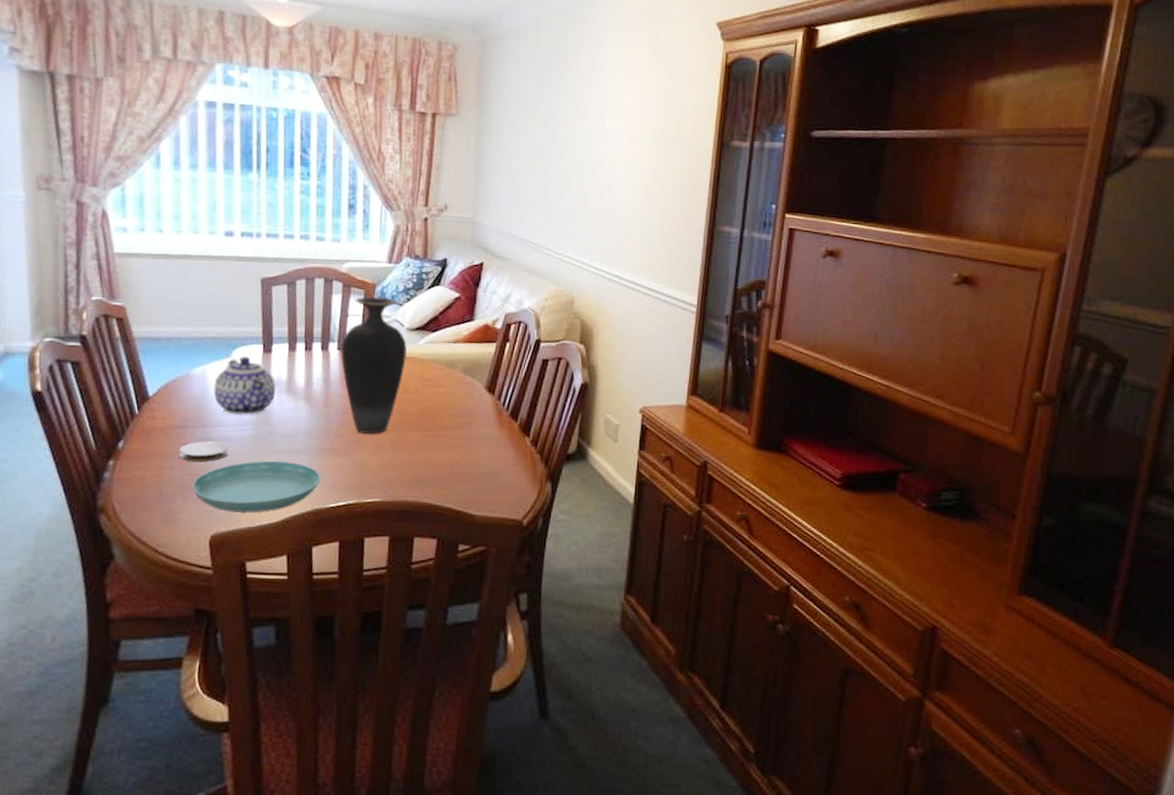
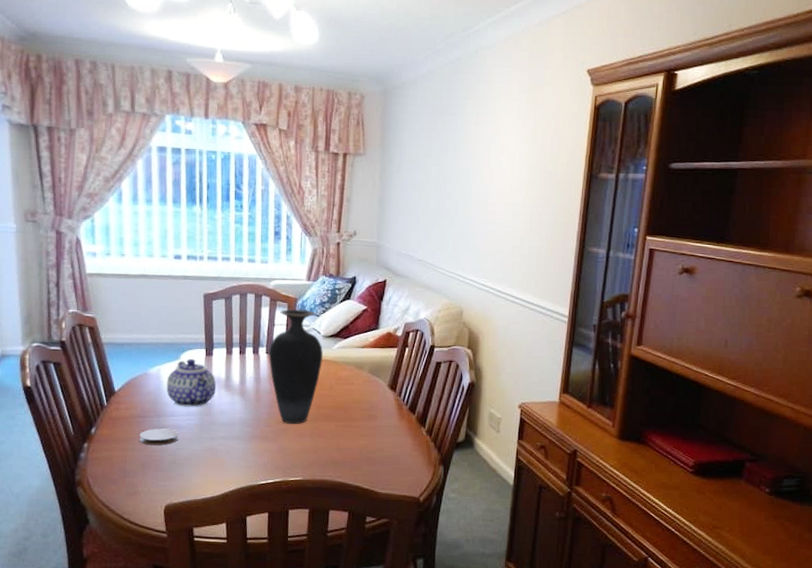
saucer: present [192,461,321,513] -> none [150,445,253,488]

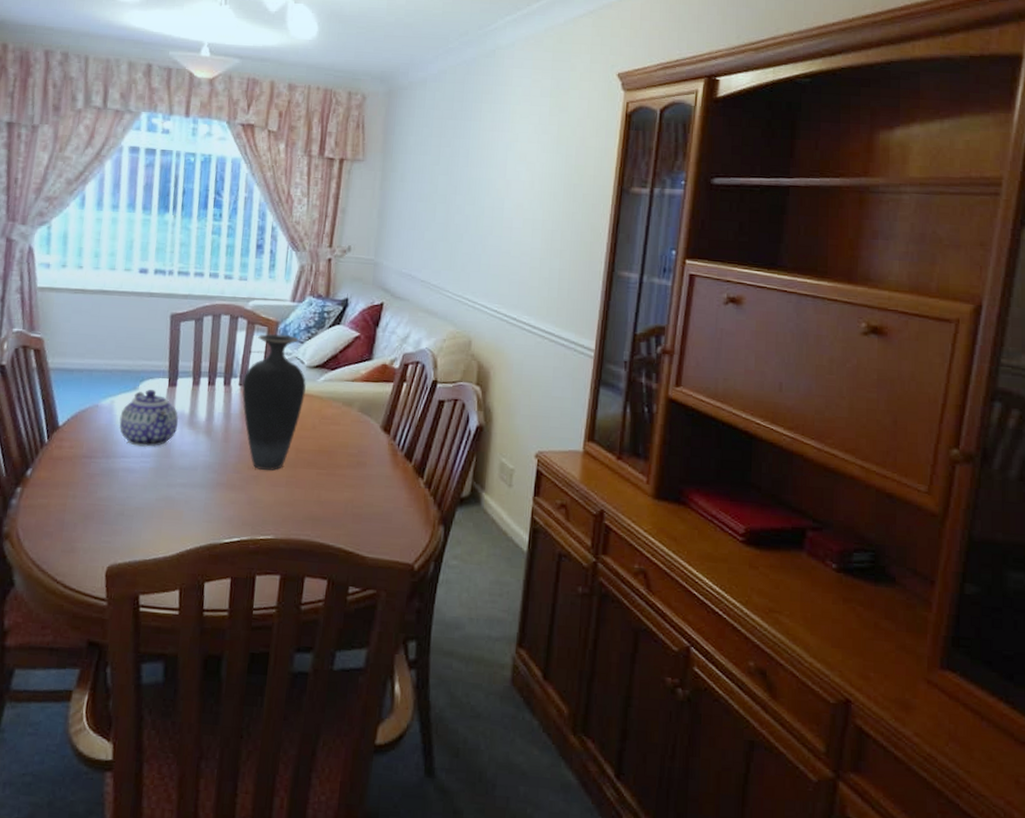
coaster: present [139,428,178,446] -> none [82,471,130,493]

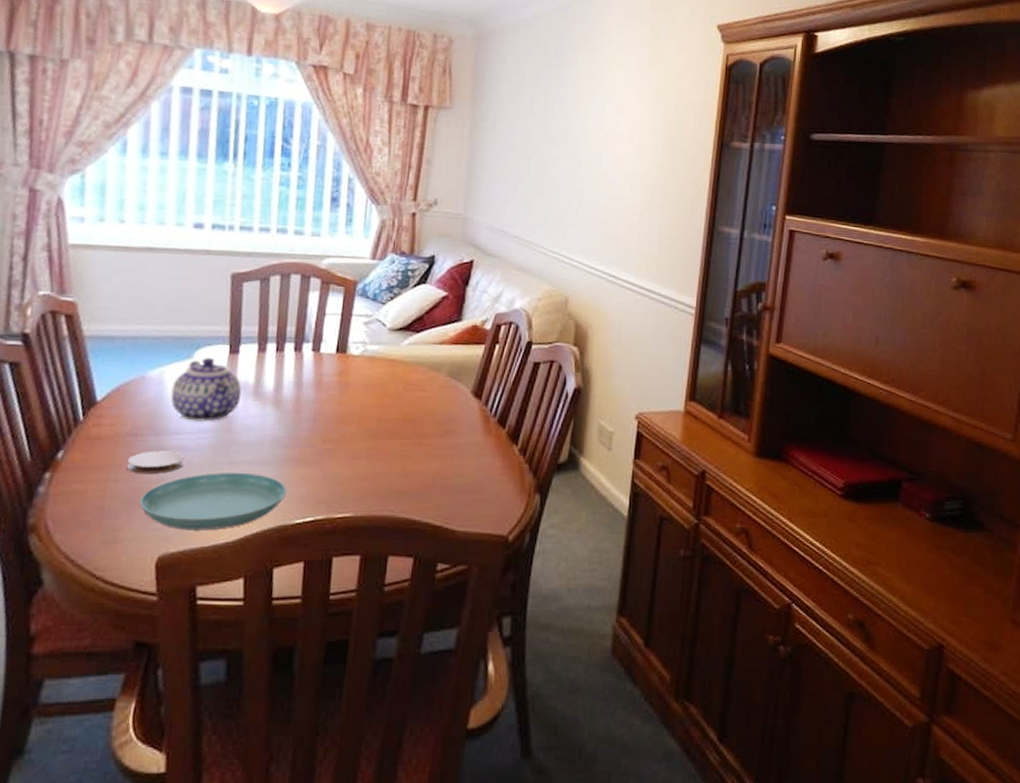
coaster: none [82,471,130,493] -> present [126,450,184,475]
saucer: none [93,493,217,545] -> present [140,472,287,531]
vase: present [242,334,306,471] -> none [315,294,388,442]

